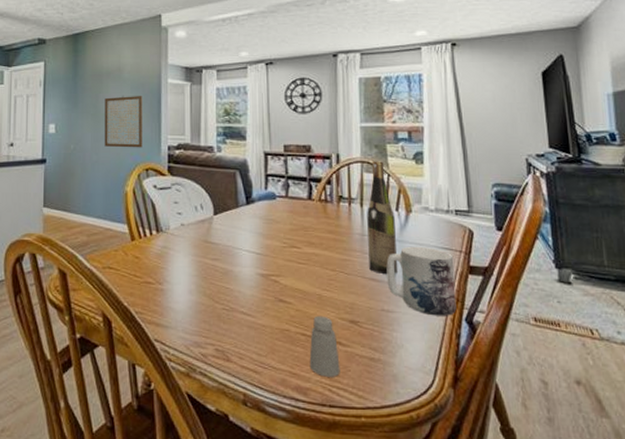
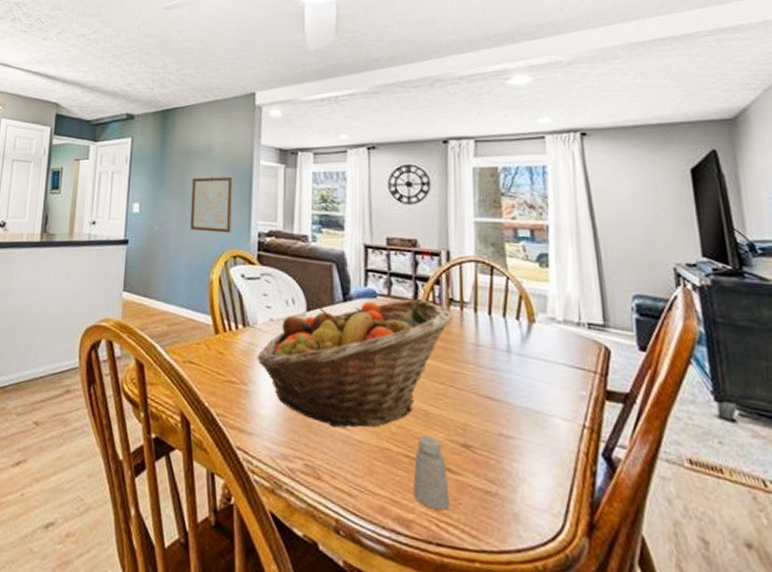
fruit basket: none [170,198,342,316] -> present [256,299,453,428]
wine bottle: present [367,160,398,275] -> none [482,260,520,394]
mug: present [386,246,457,316] -> none [505,361,591,449]

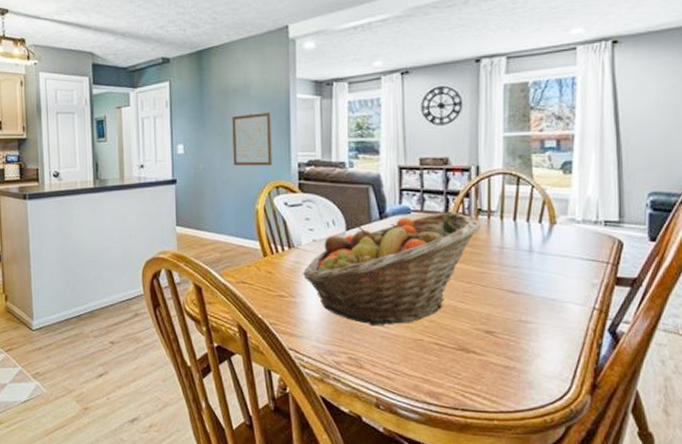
saltshaker: present [413,435,450,510] -> none [442,326,474,383]

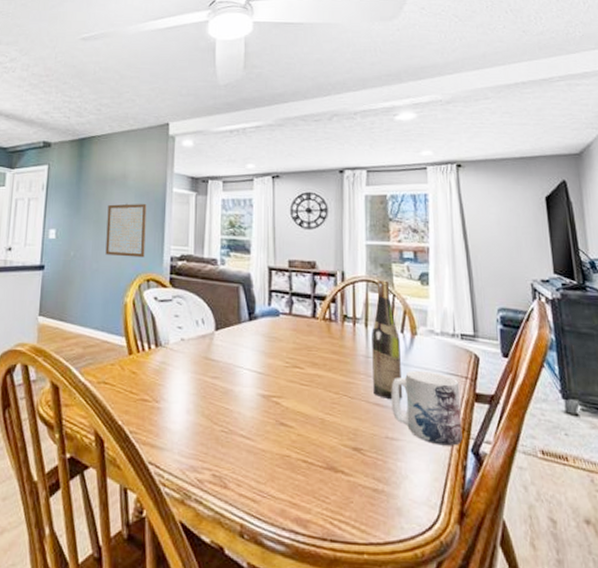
fruit basket: present [302,212,481,326] -> none [168,316,347,439]
wine bottle: none [507,171,539,287] -> present [372,279,403,400]
mug: none [526,258,600,327] -> present [391,370,463,446]

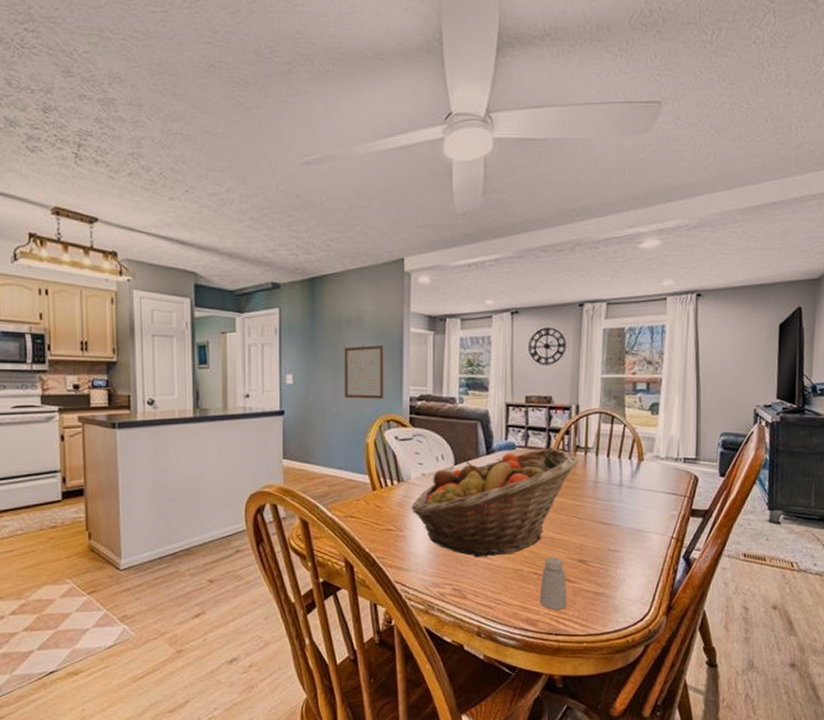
fruit basket: none [168,316,347,439] -> present [410,448,578,558]
saltshaker: none [310,441,342,509] -> present [539,556,567,610]
wine bottle: present [372,279,403,400] -> none [600,410,627,518]
mug: present [391,370,463,446] -> none [615,492,678,554]

